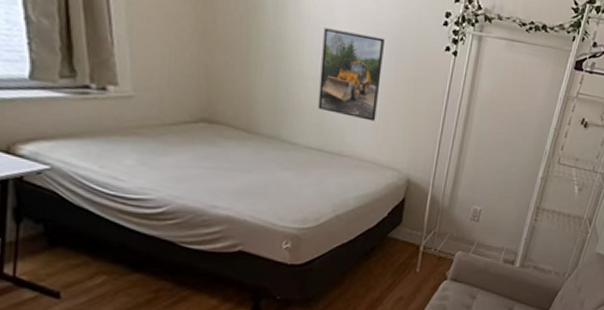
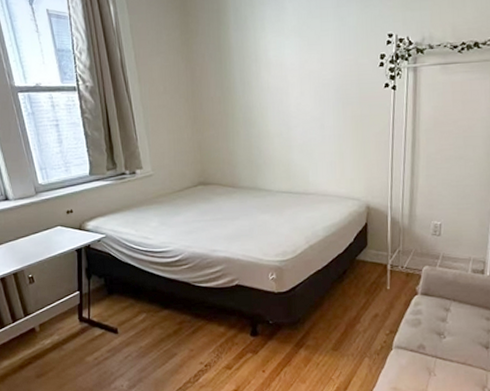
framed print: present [318,28,384,122] -> none [281,89,332,161]

